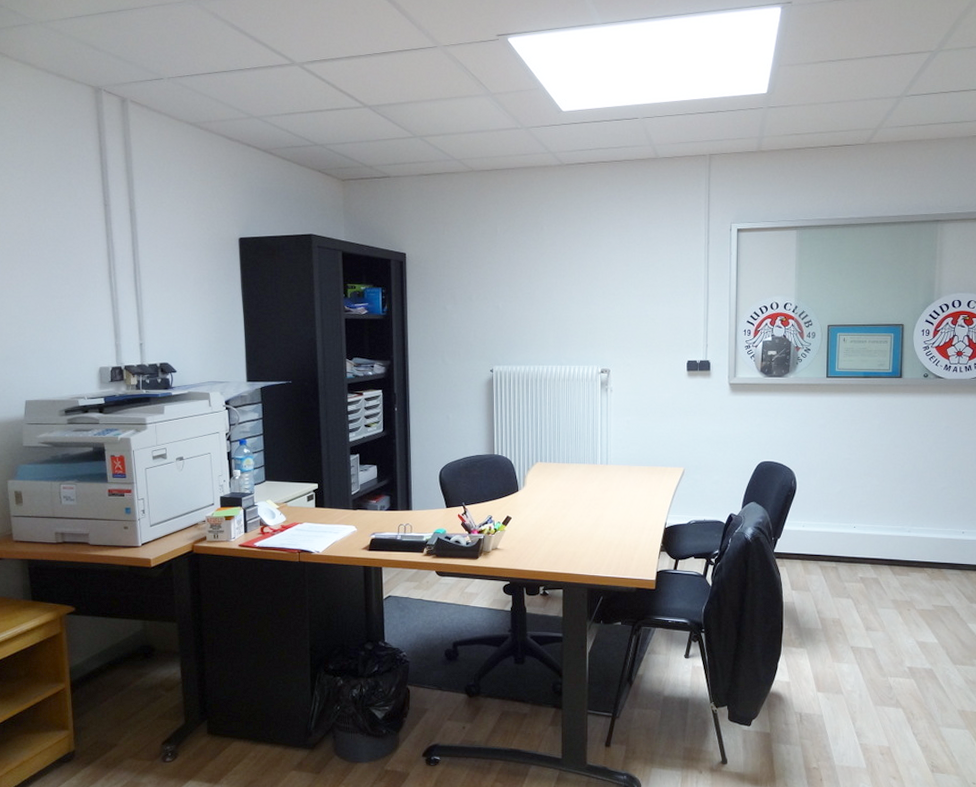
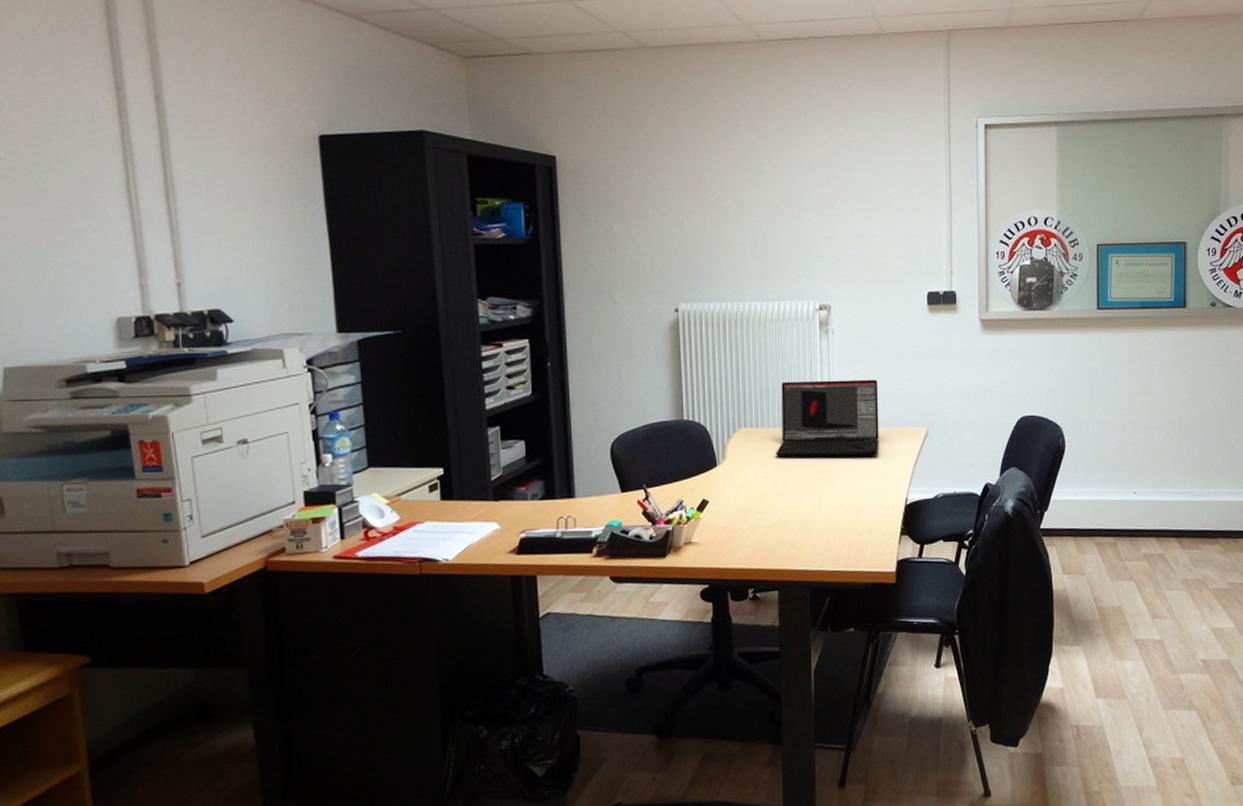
laptop: none [564,427,646,488] -> present [776,379,879,458]

